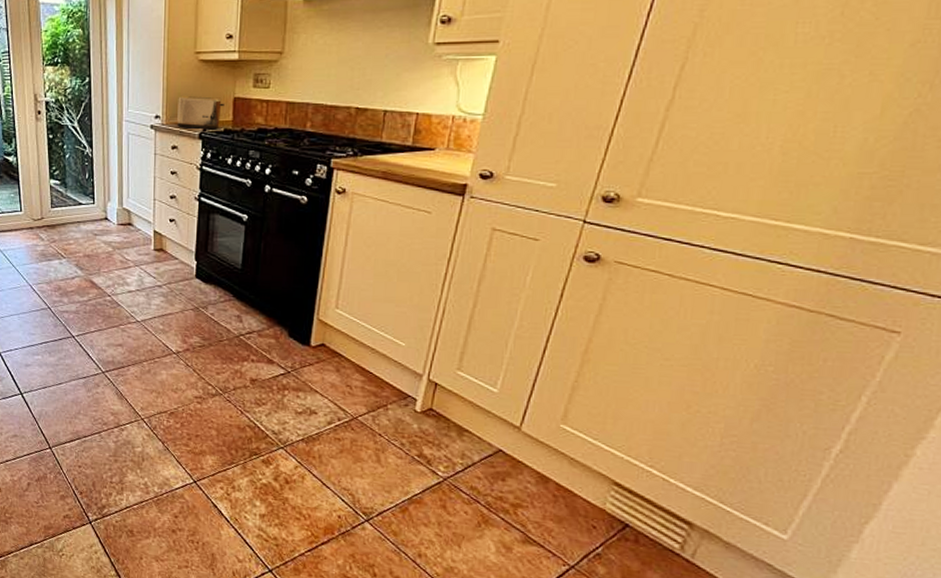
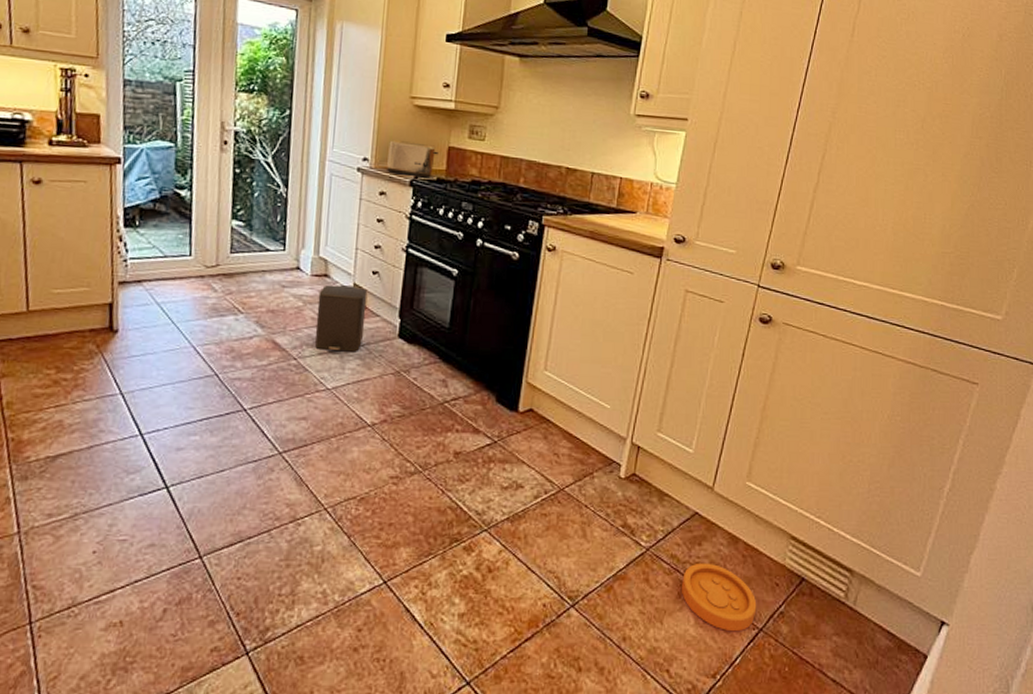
pedal bin: none [124,232,167,291] -> present [314,284,368,352]
pet bowl: none [481,497,569,566] -> present [681,562,757,632]

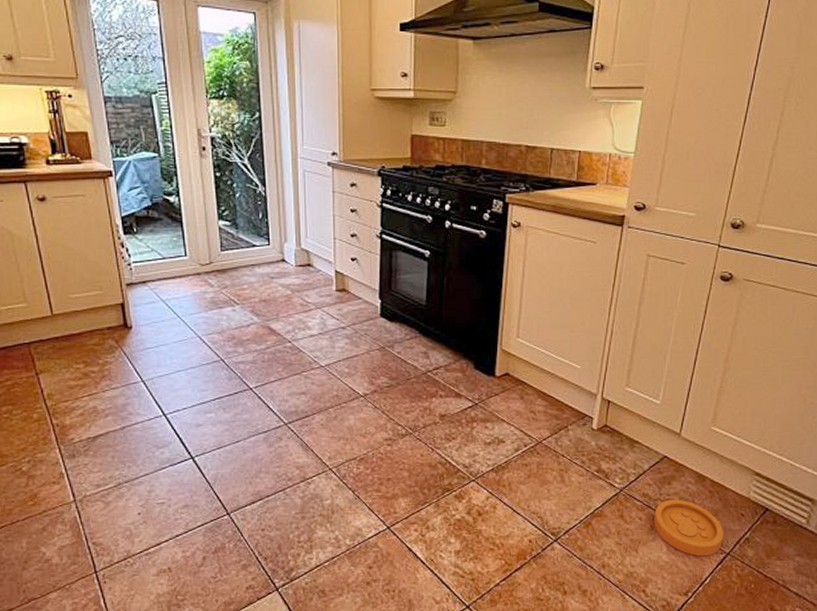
pedal bin: present [314,284,368,352] -> none [304,273,349,333]
toaster: present [387,139,438,178] -> none [355,132,402,167]

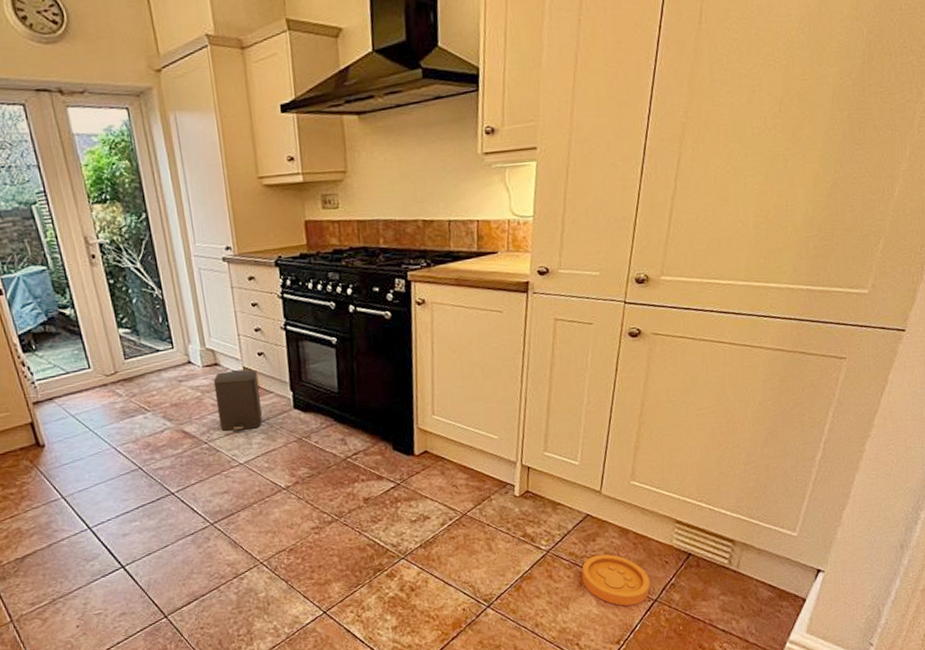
pedal bin: none [304,273,349,333] -> present [213,369,262,432]

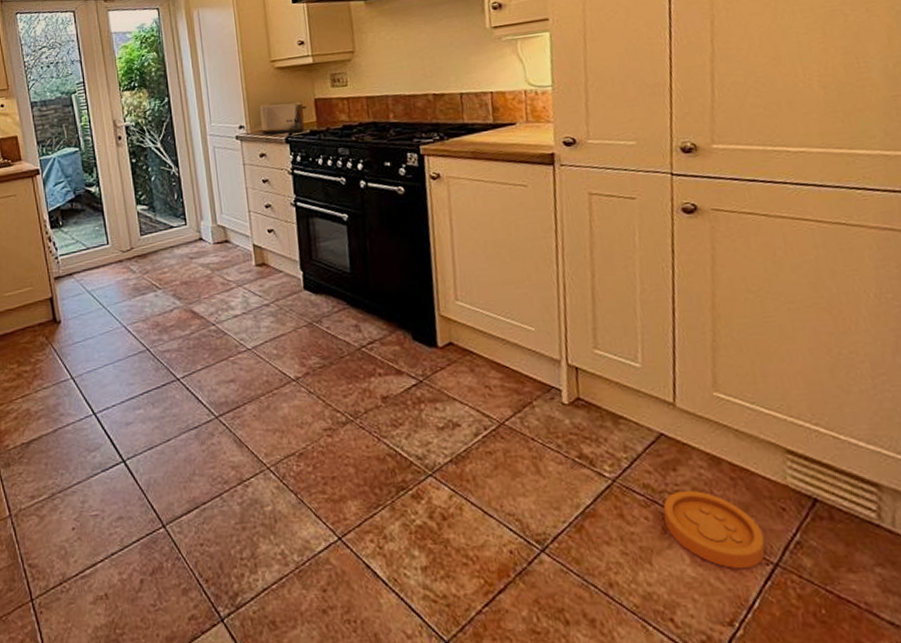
pedal bin: present [213,369,262,432] -> none [223,247,271,313]
toaster: none [247,221,296,257] -> present [259,100,307,135]

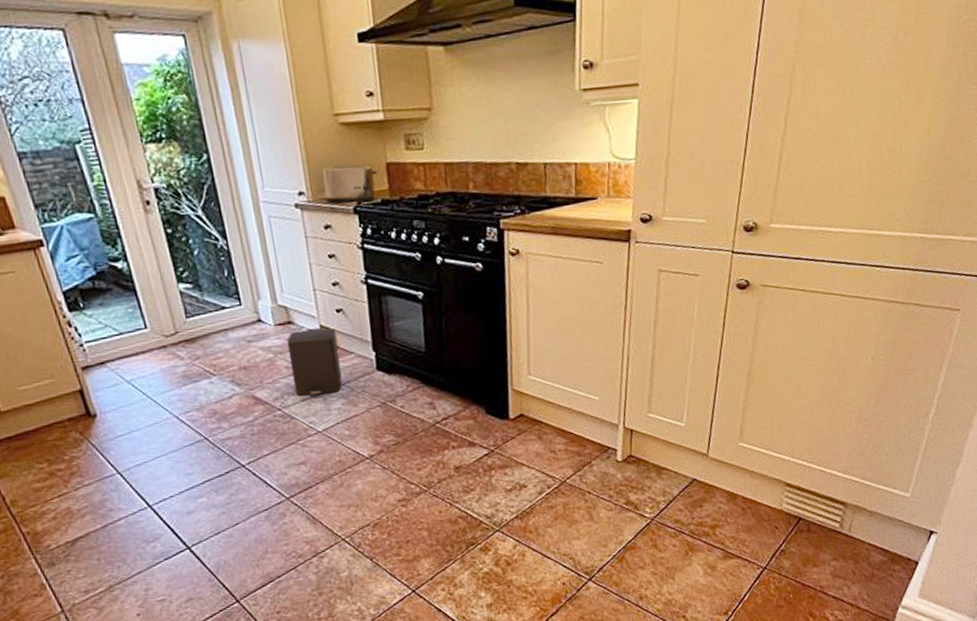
pedal bin: none [223,247,271,313] -> present [286,328,342,397]
pet bowl: present [663,490,766,570] -> none [687,520,760,575]

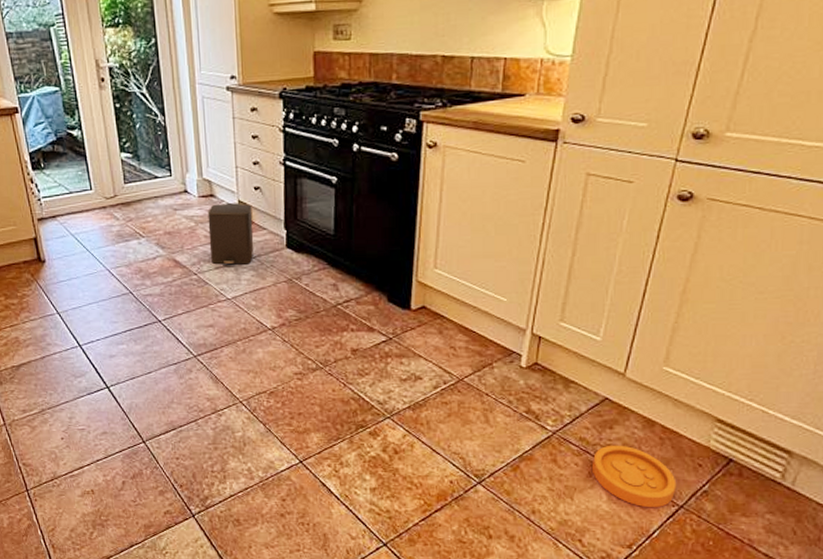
toaster: present [322,163,377,203] -> none [254,51,304,88]
pet bowl: none [687,520,760,575] -> present [591,445,677,508]

